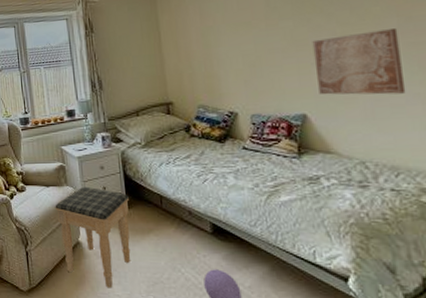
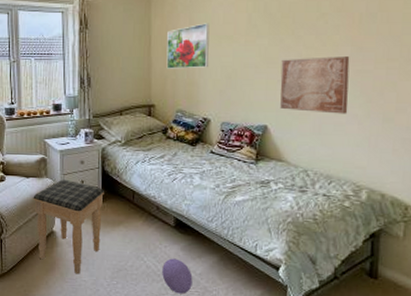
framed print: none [177,11,227,64] -> present [166,23,210,69]

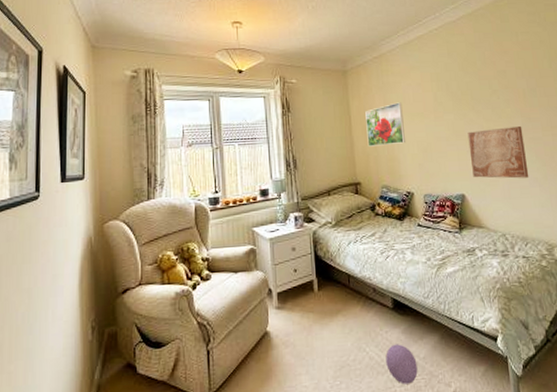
footstool: present [33,179,104,274] -> none [243,269,319,380]

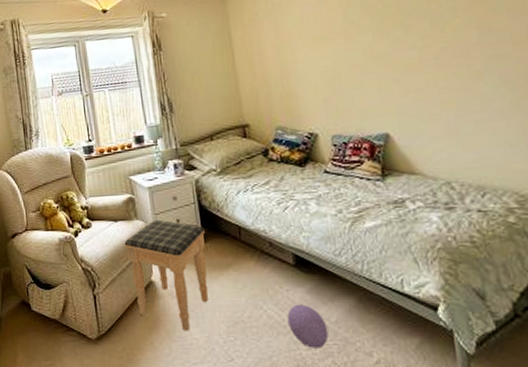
footstool: none [243,269,319,380] -> present [124,219,209,331]
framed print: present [365,102,405,147] -> none [251,26,305,83]
wall art: present [467,126,529,179] -> none [392,41,489,113]

